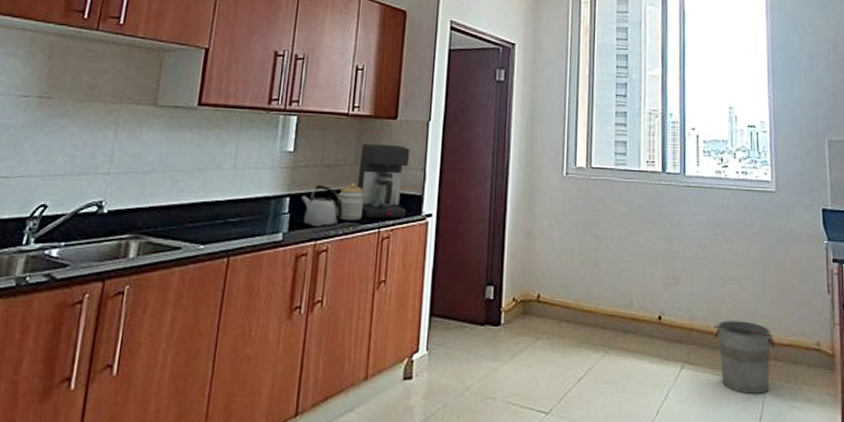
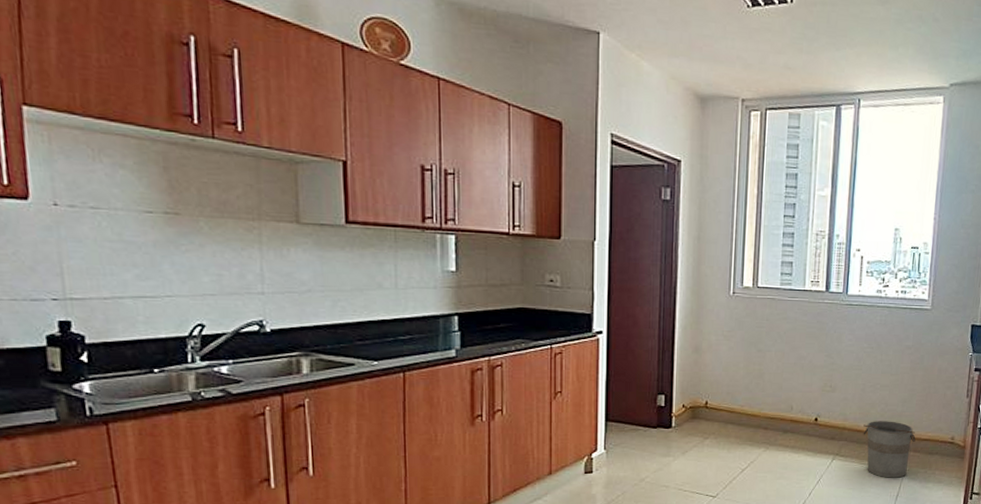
kettle: present [301,184,343,228] -> none [470,304,514,344]
jar: present [336,183,365,221] -> none [506,302,534,338]
coffee maker: present [357,143,410,219] -> none [525,263,576,336]

